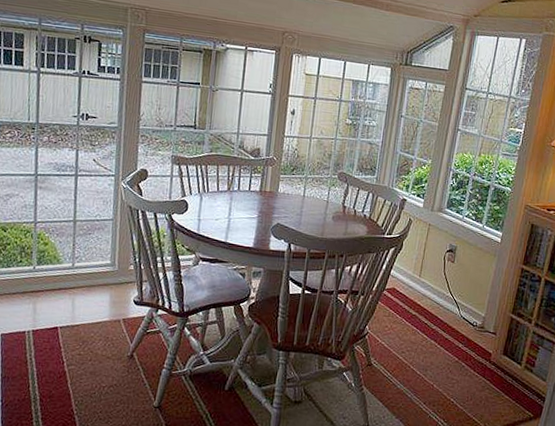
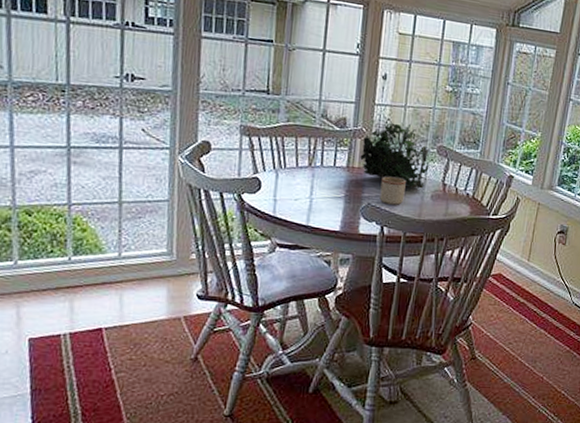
plant: none [271,152,332,212] -> present [360,122,430,190]
mug: none [287,199,311,225] -> present [379,176,406,205]

